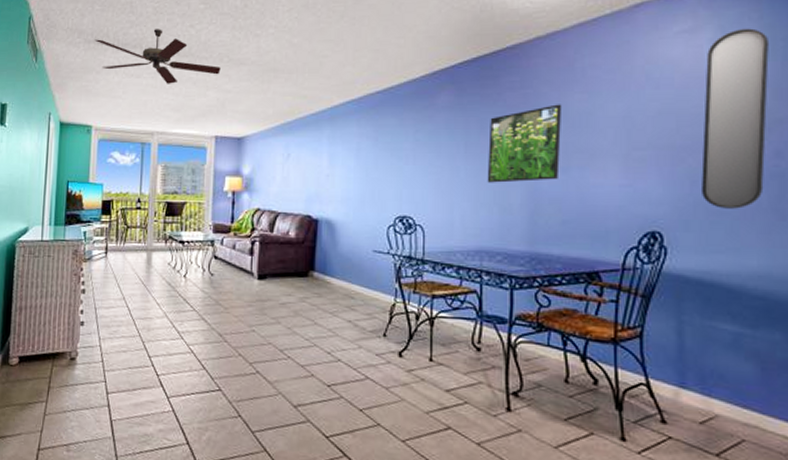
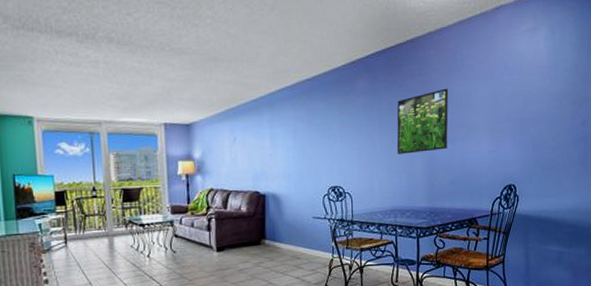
ceiling fan: present [95,29,221,84] -> none [24,16,163,73]
home mirror: present [701,28,769,209] -> none [539,29,580,165]

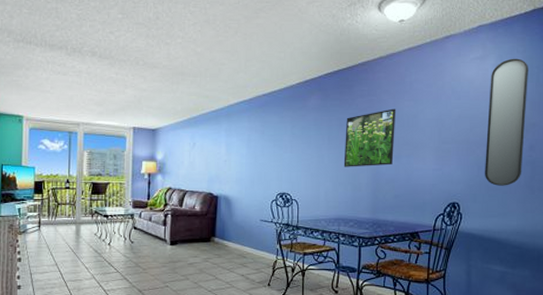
home mirror: none [539,29,580,165] -> present [485,58,528,186]

